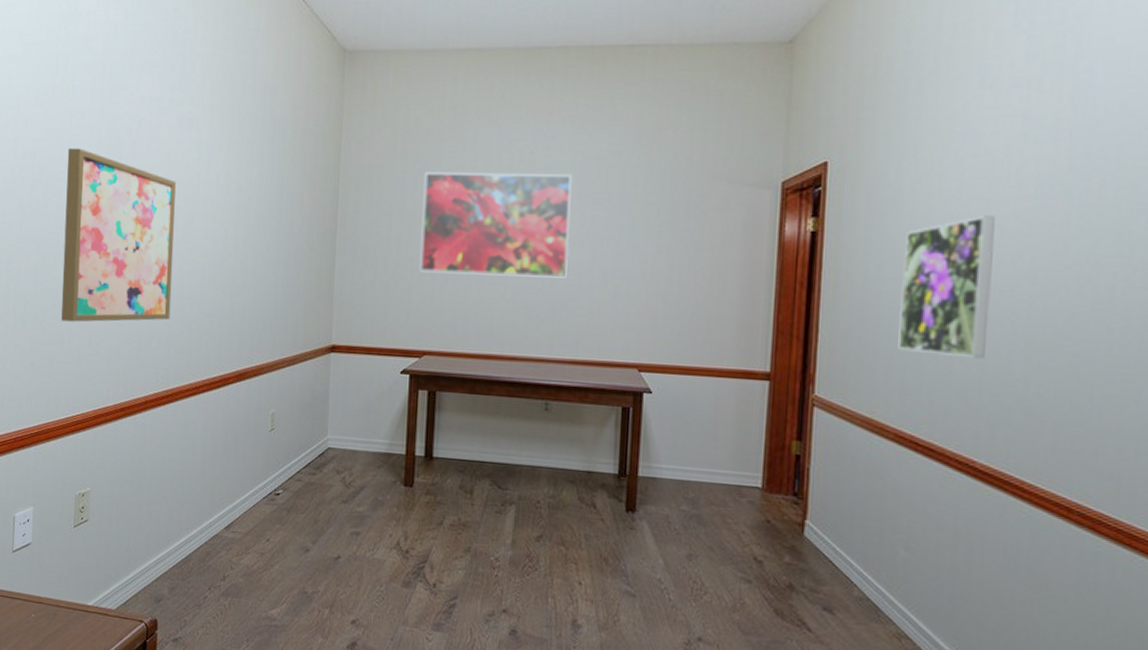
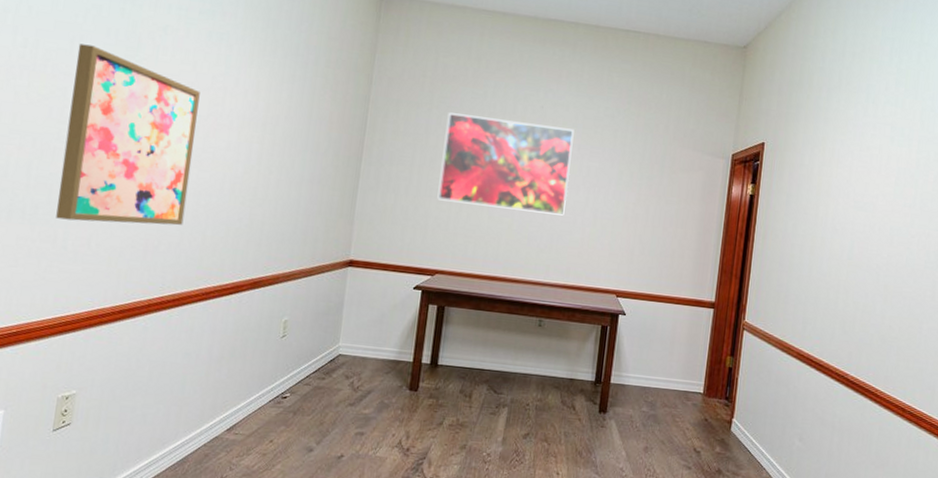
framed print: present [898,216,995,359] -> none [803,194,870,299]

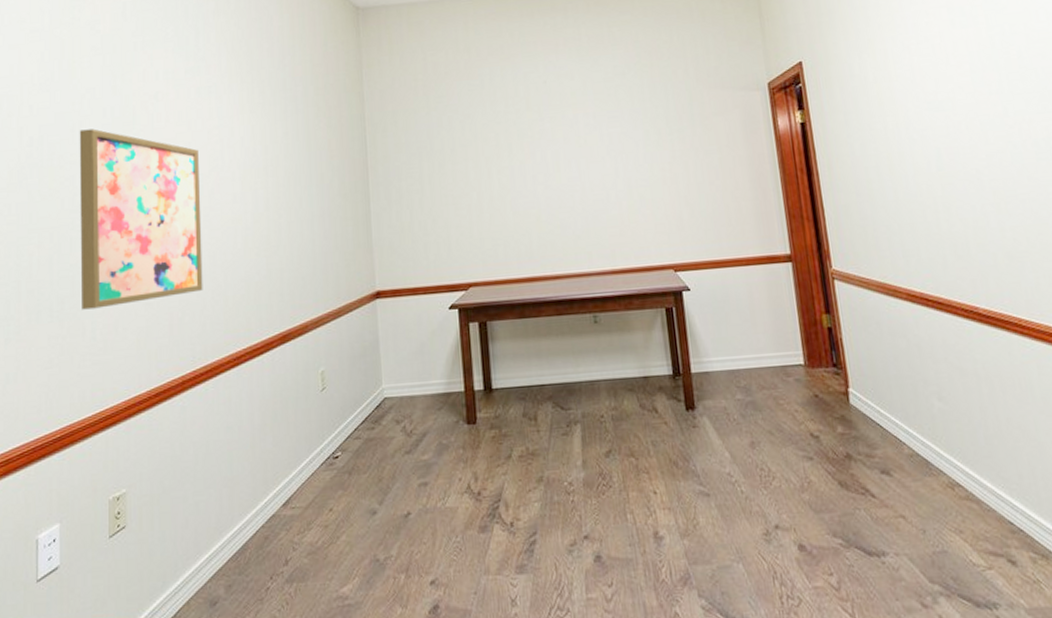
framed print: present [437,112,575,216] -> none [447,97,595,207]

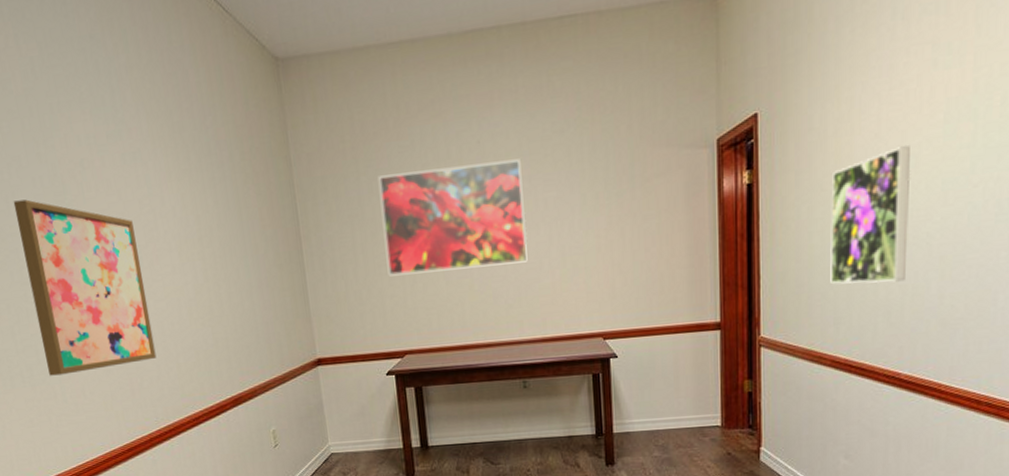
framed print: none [447,97,595,207] -> present [378,159,528,276]
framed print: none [878,91,964,217] -> present [830,146,911,284]

